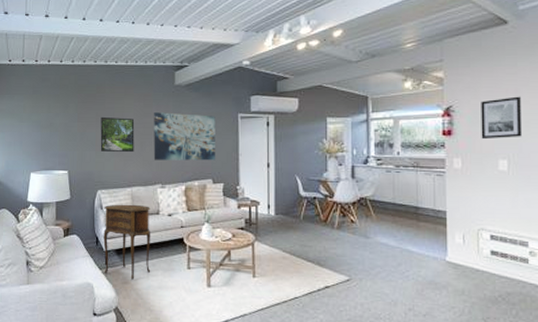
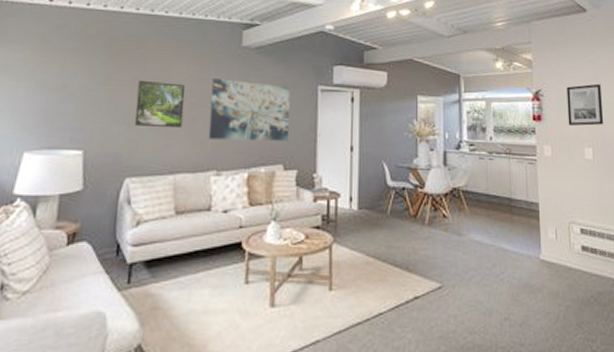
side table: present [103,204,151,280] -> none [125,197,199,303]

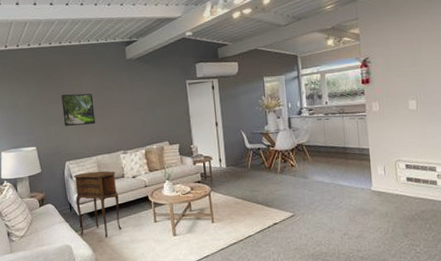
side table: none [125,197,199,303] -> present [73,171,122,238]
wall art: present [208,78,291,142] -> none [110,84,169,129]
wall art: present [566,83,604,126] -> none [391,44,427,85]

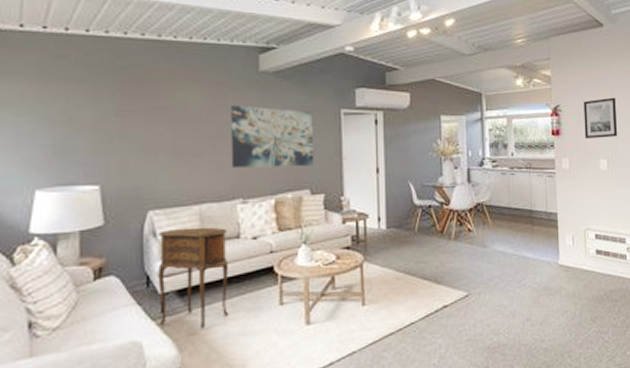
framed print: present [61,93,96,126] -> none [151,110,203,157]
wall art: none [110,84,169,129] -> present [231,106,313,168]
wall art: none [391,44,427,85] -> present [583,97,618,140]

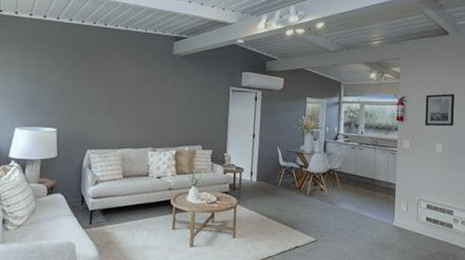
side table: present [158,227,229,328] -> none [88,164,140,239]
wall art: present [231,106,313,168] -> none [147,78,209,129]

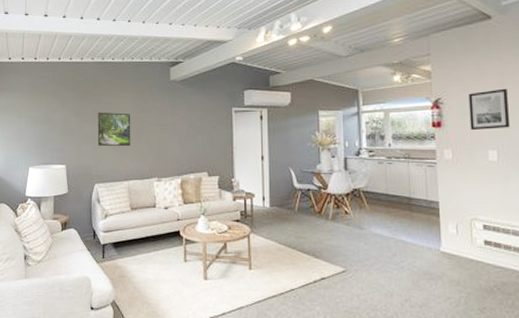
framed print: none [93,77,131,114] -> present [97,112,131,146]

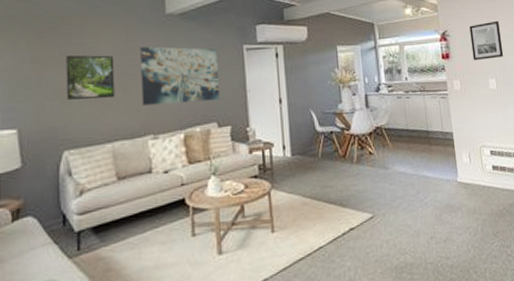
wall art: none [150,107,210,154] -> present [140,46,219,106]

